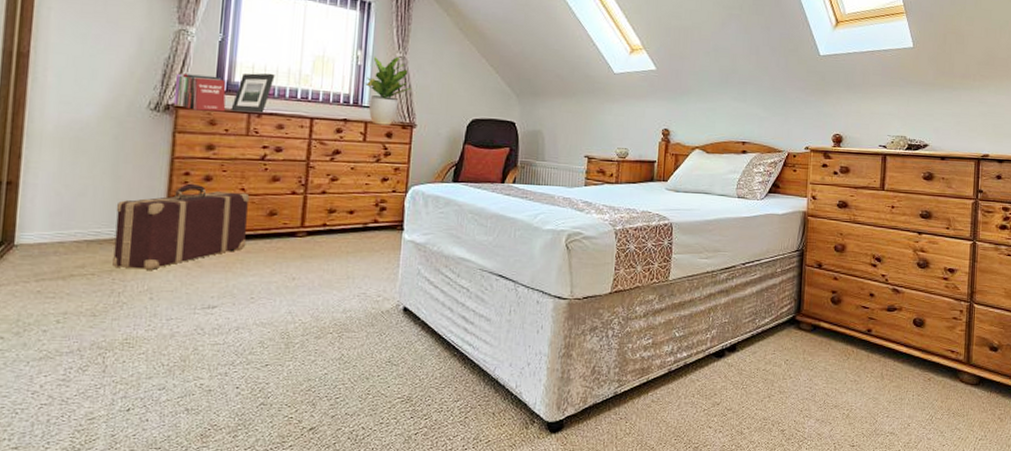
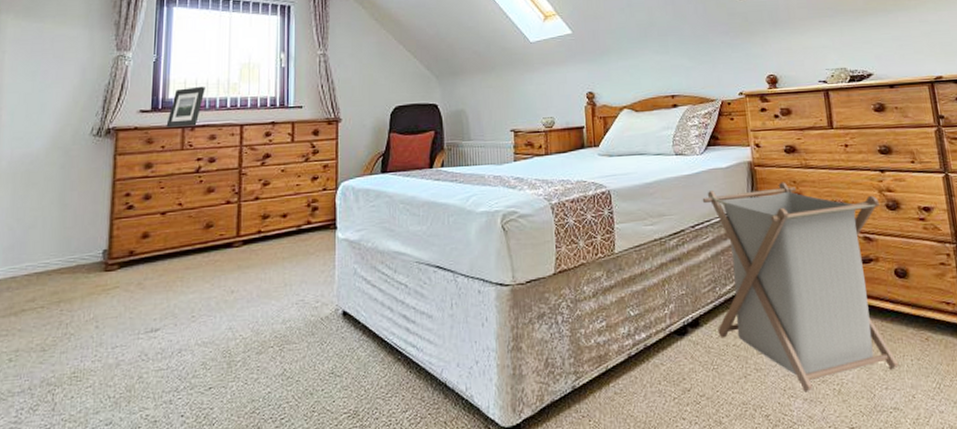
suitcase: present [112,184,250,270] -> none [61,204,187,298]
books: present [173,73,226,112] -> none [113,95,162,131]
potted plant: present [361,56,412,125] -> none [286,55,334,124]
laundry basket: none [751,233,912,414] -> present [702,182,899,393]

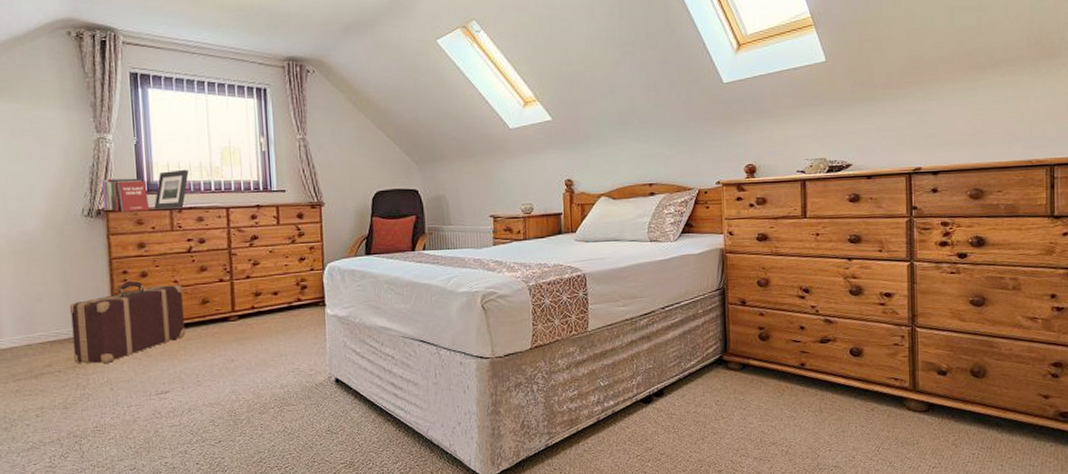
suitcase: none [61,204,187,298] -> present [69,281,186,364]
books: none [113,95,162,131] -> present [101,178,150,212]
laundry basket: present [702,182,899,393] -> none [673,268,843,453]

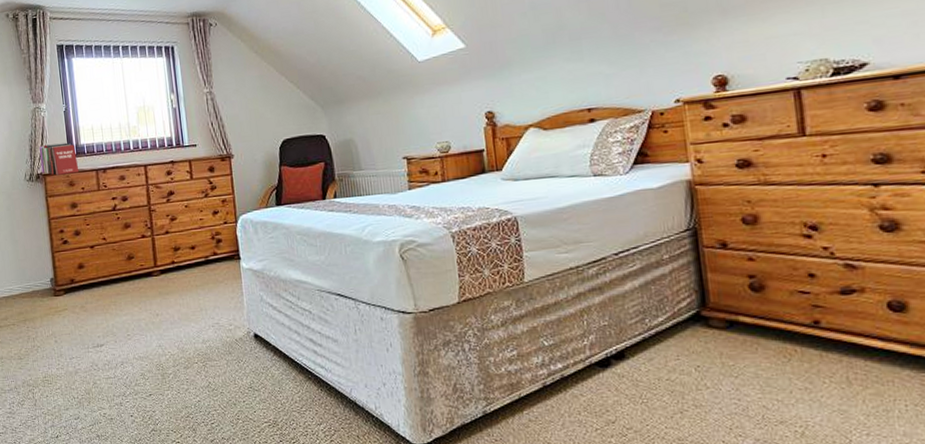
suitcase: present [69,281,186,364] -> none [18,239,116,317]
picture frame: present [154,169,189,209] -> none [82,131,110,171]

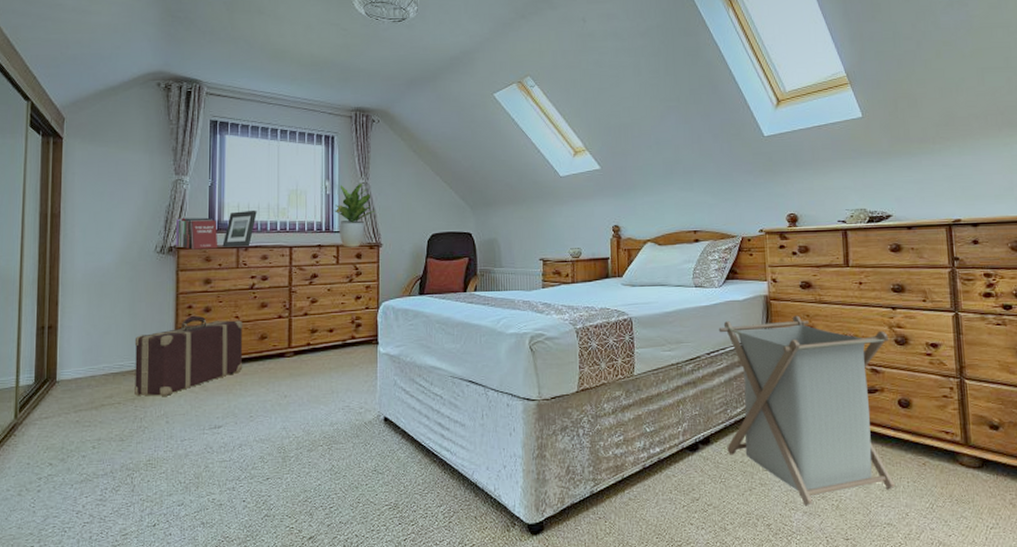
suitcase: none [18,239,116,317] -> present [134,316,243,396]
picture frame: none [82,131,110,171] -> present [222,210,257,247]
potted plant: none [179,93,223,162] -> present [331,184,375,247]
laundry basket: none [627,202,886,433] -> present [718,315,895,506]

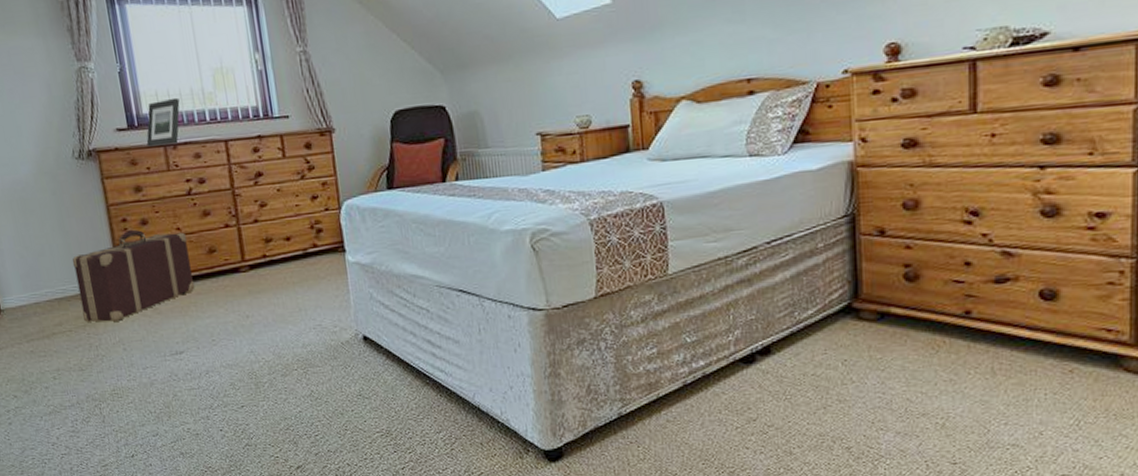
books: present [175,217,218,250] -> none [88,111,143,152]
potted plant: present [331,184,375,247] -> none [266,53,321,136]
laundry basket: present [718,315,895,506] -> none [782,185,1031,426]

